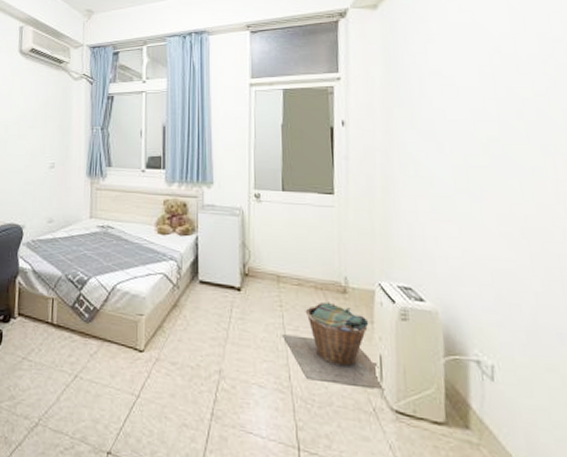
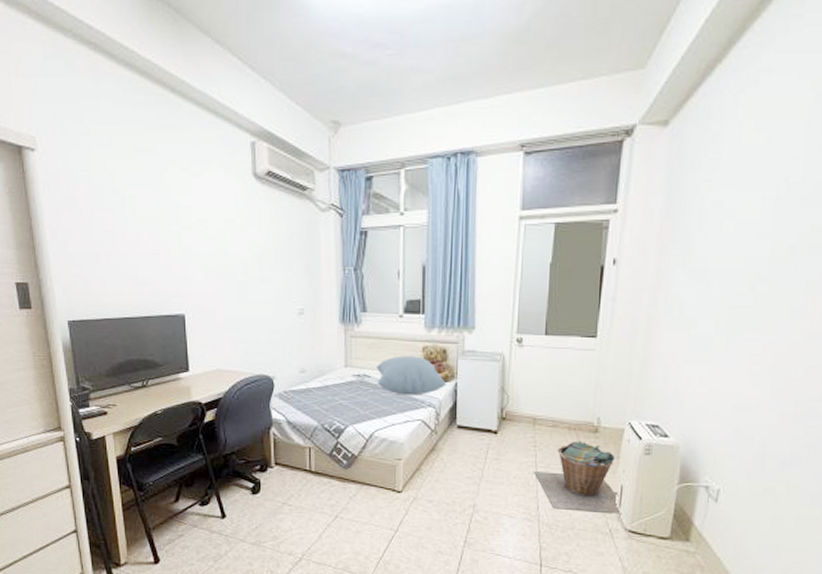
cushion: none [120,208,188,248] -> present [376,356,447,396]

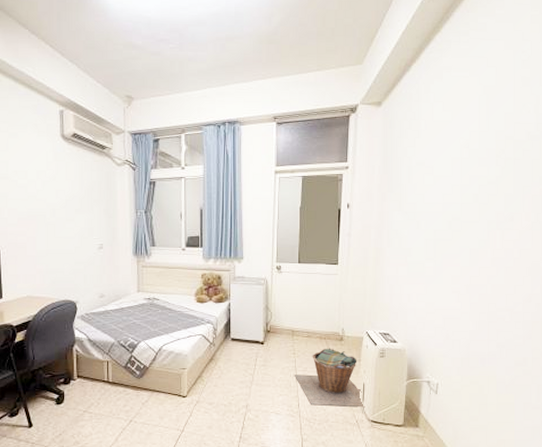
cushion: present [376,356,447,396] -> none [164,282,222,314]

